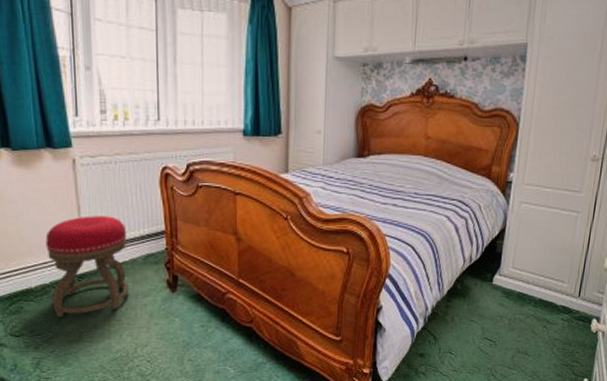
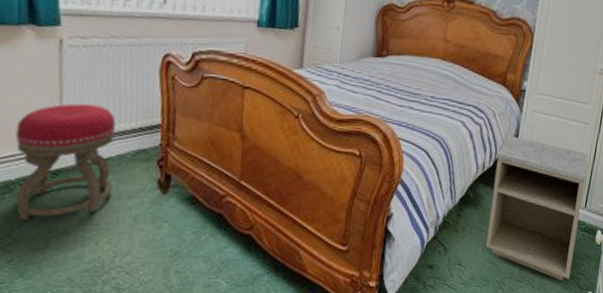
nightstand: none [476,228,582,368] -> present [486,136,589,281]

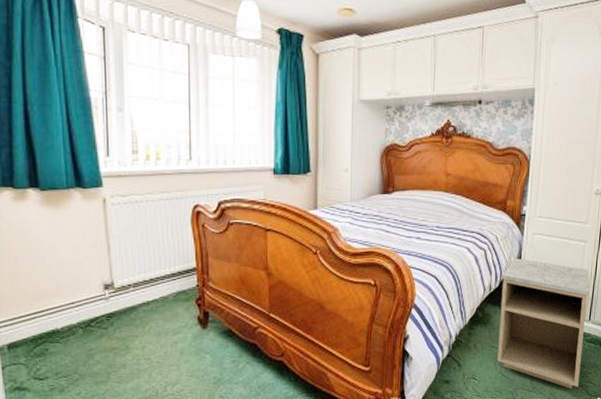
stool: present [16,103,116,221] -> none [73,254,159,359]

